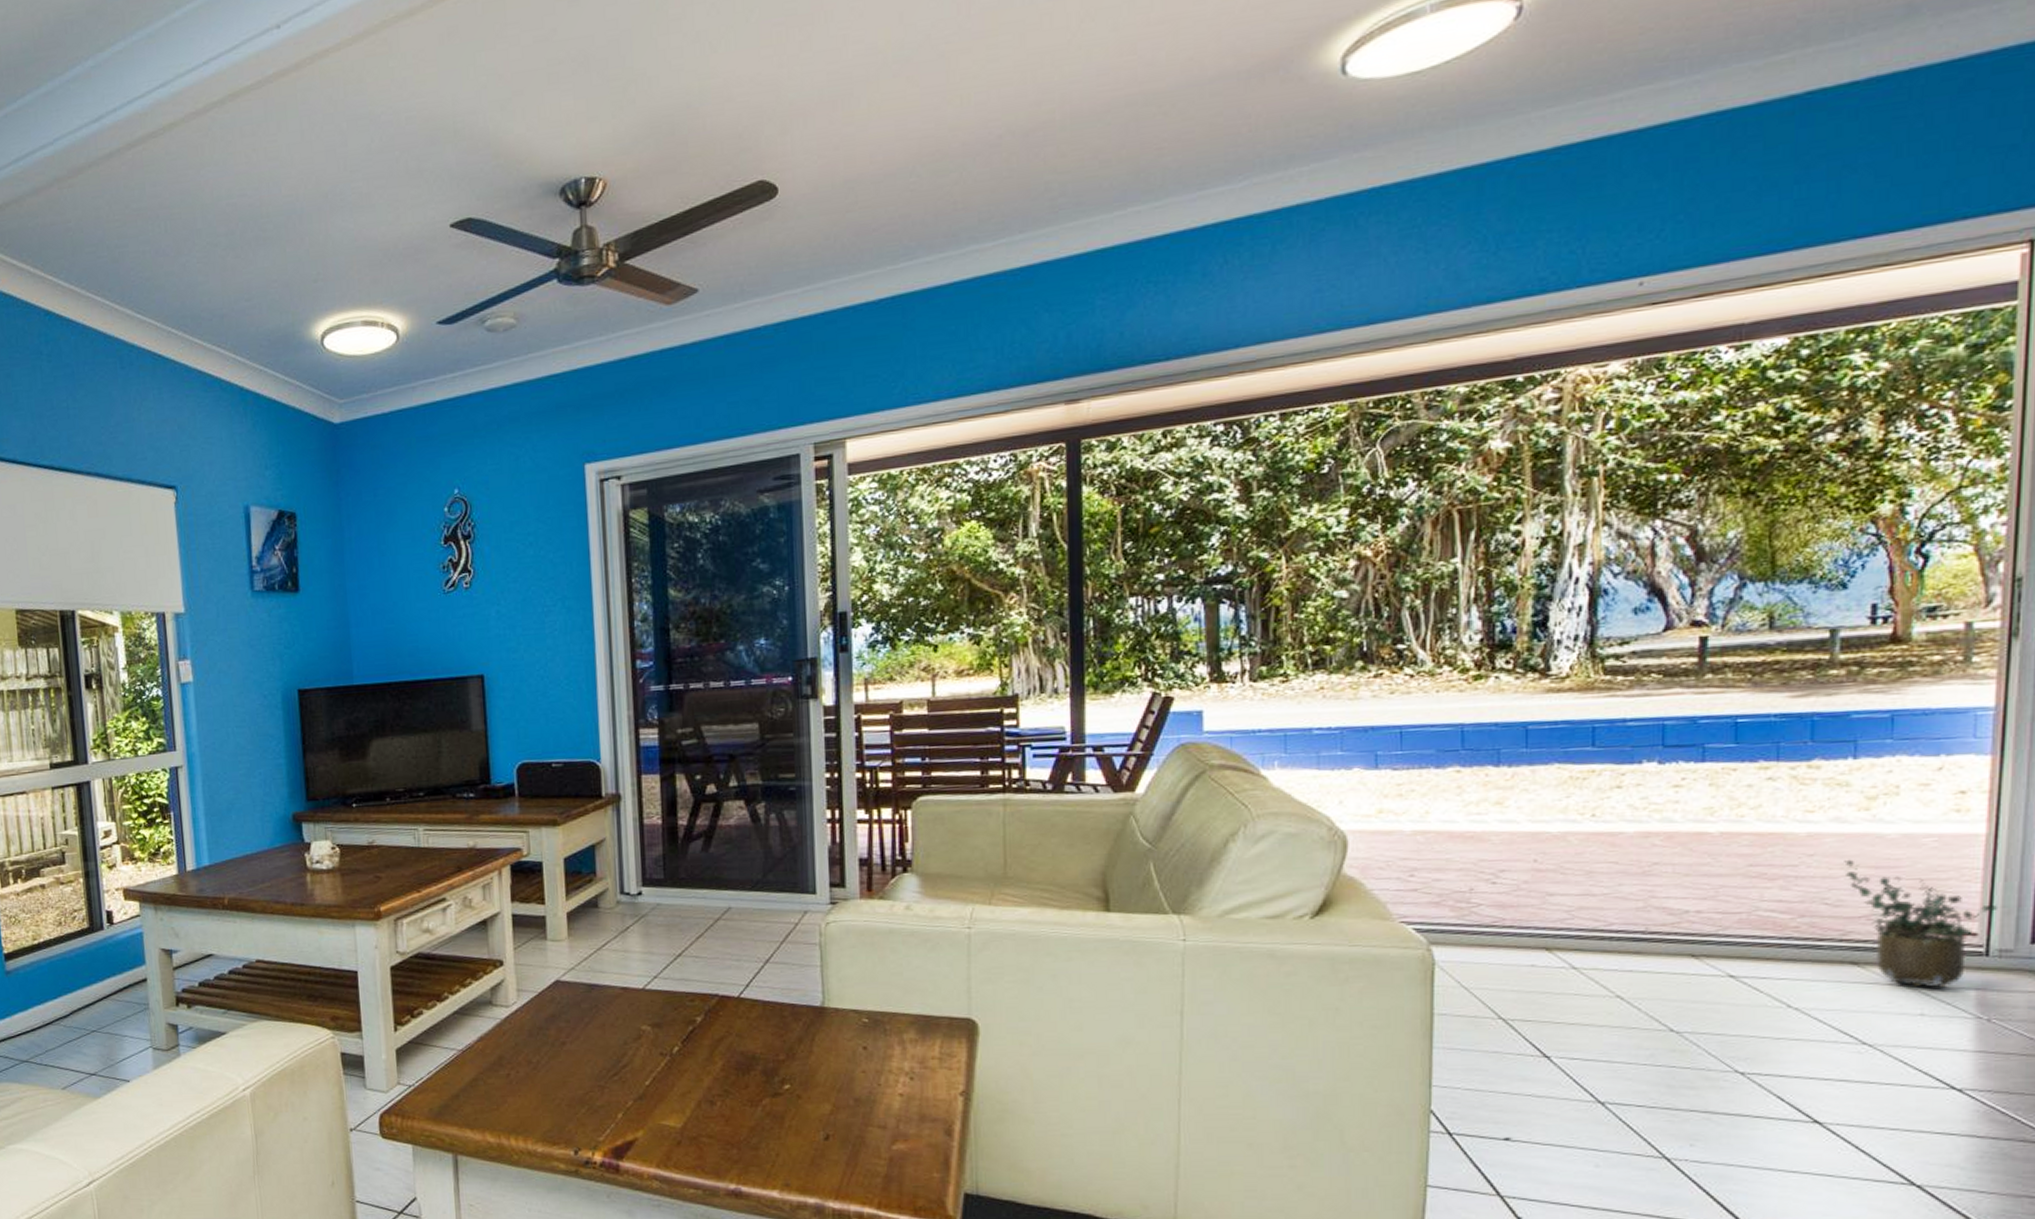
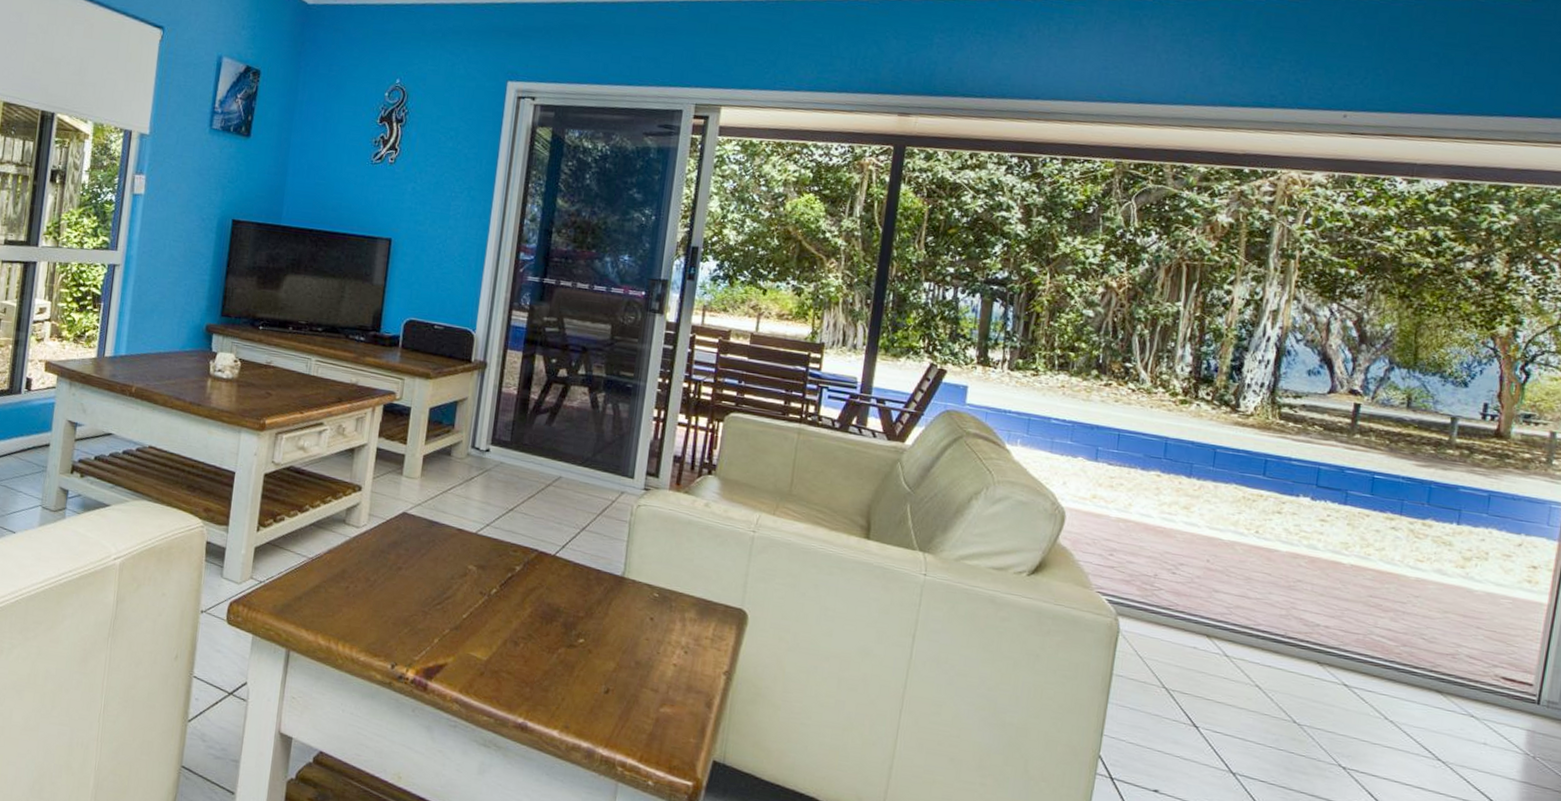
potted plant: present [1844,859,1997,988] -> none [1441,605,1550,725]

